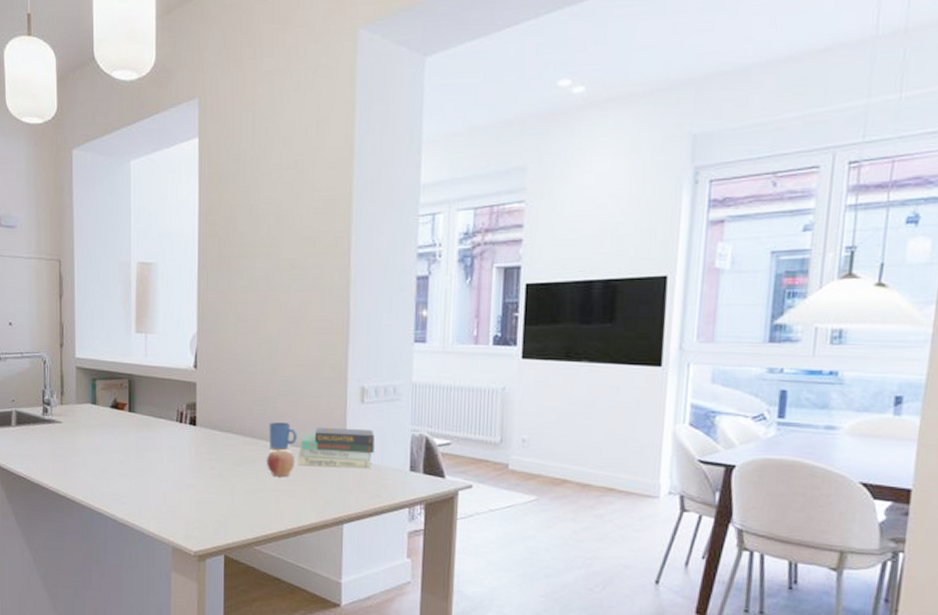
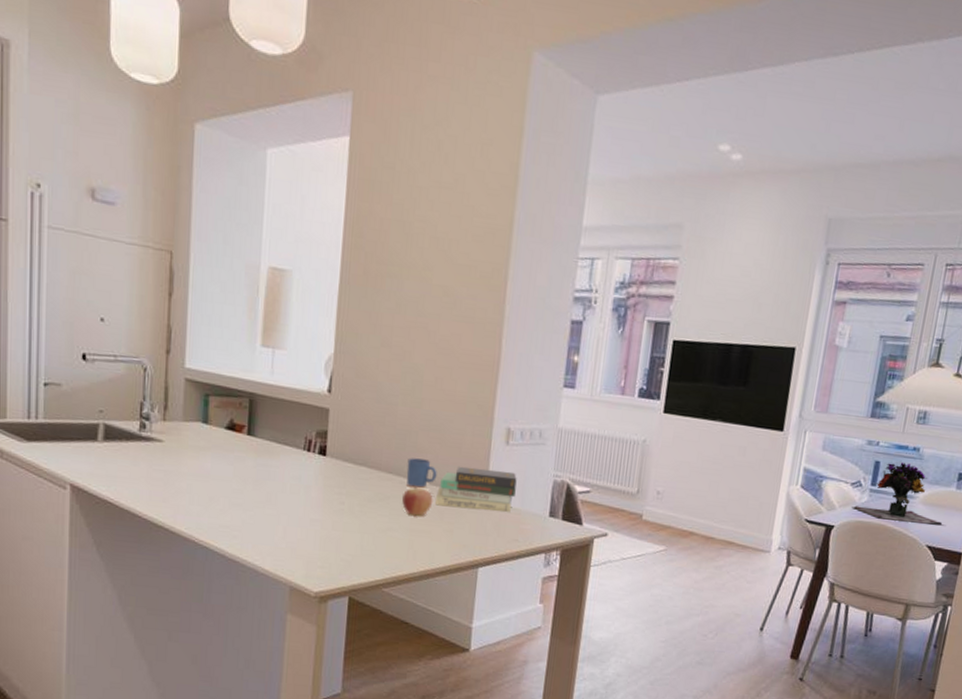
flower arrangement: none [756,389,885,459] -> present [852,461,946,526]

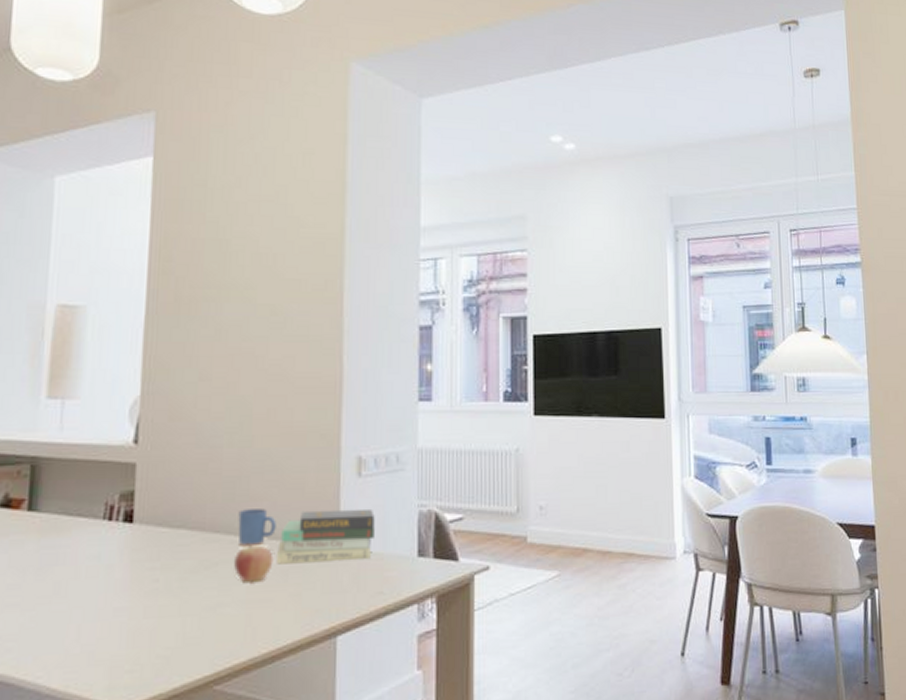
flower arrangement: present [852,461,946,526] -> none [752,434,852,501]

